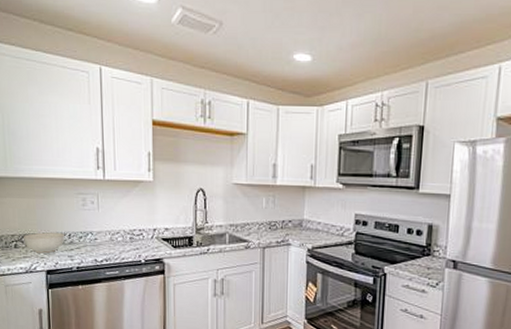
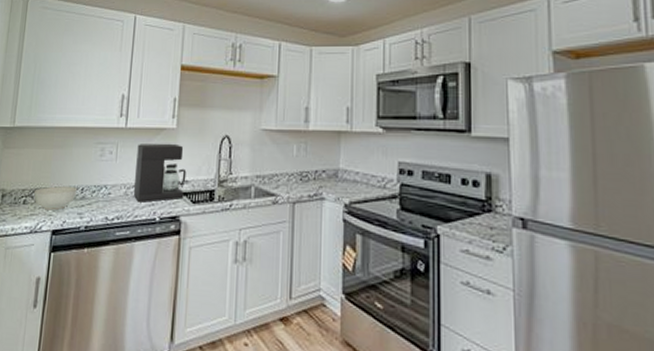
coffee maker: none [117,194,166,247] -> present [133,143,187,203]

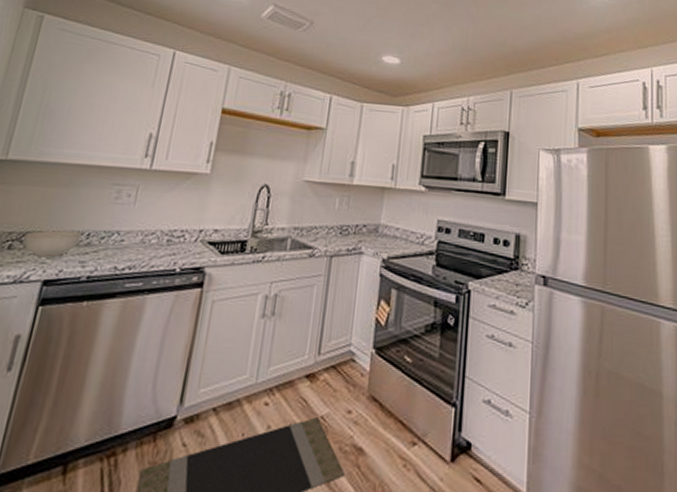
coffee maker: present [133,143,187,203] -> none [151,188,217,252]

